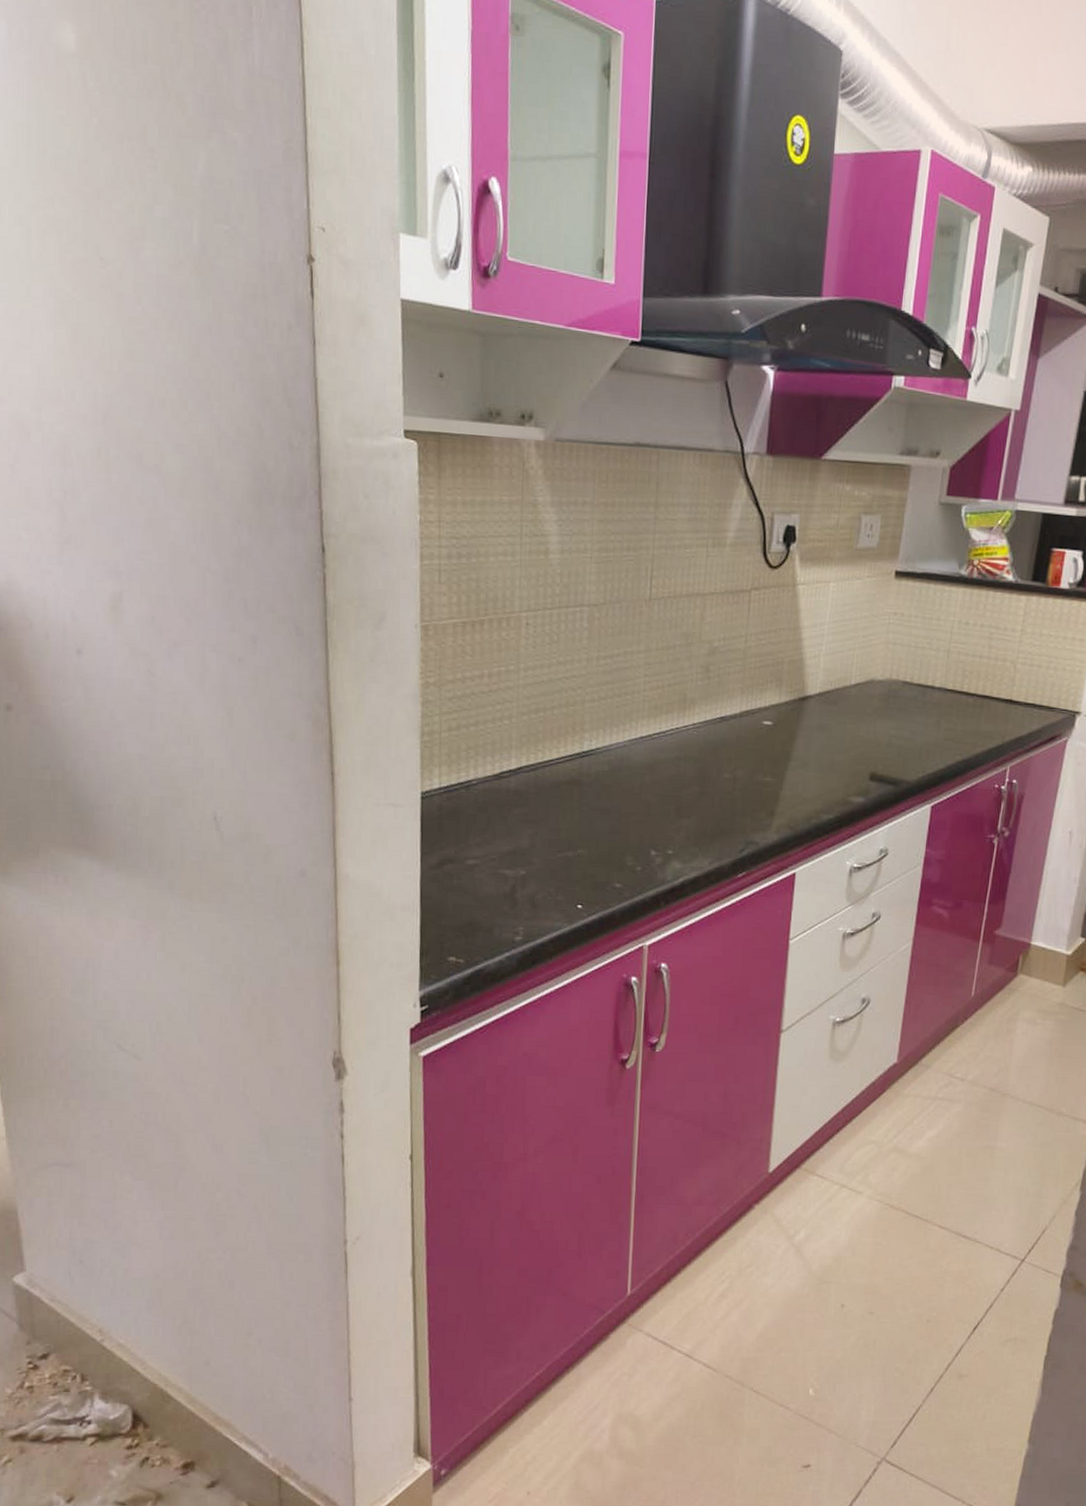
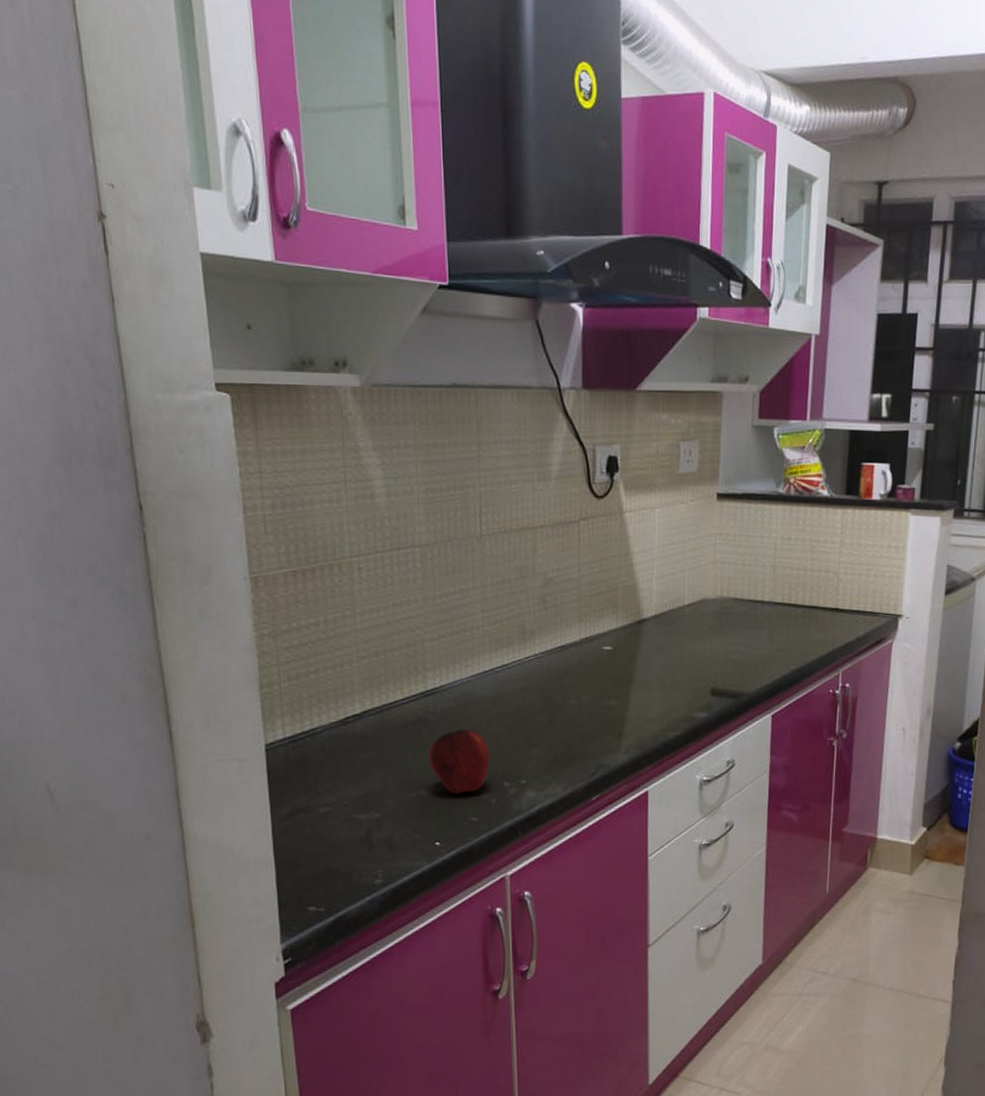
apple: none [578,794,639,859] -> present [428,729,490,795]

